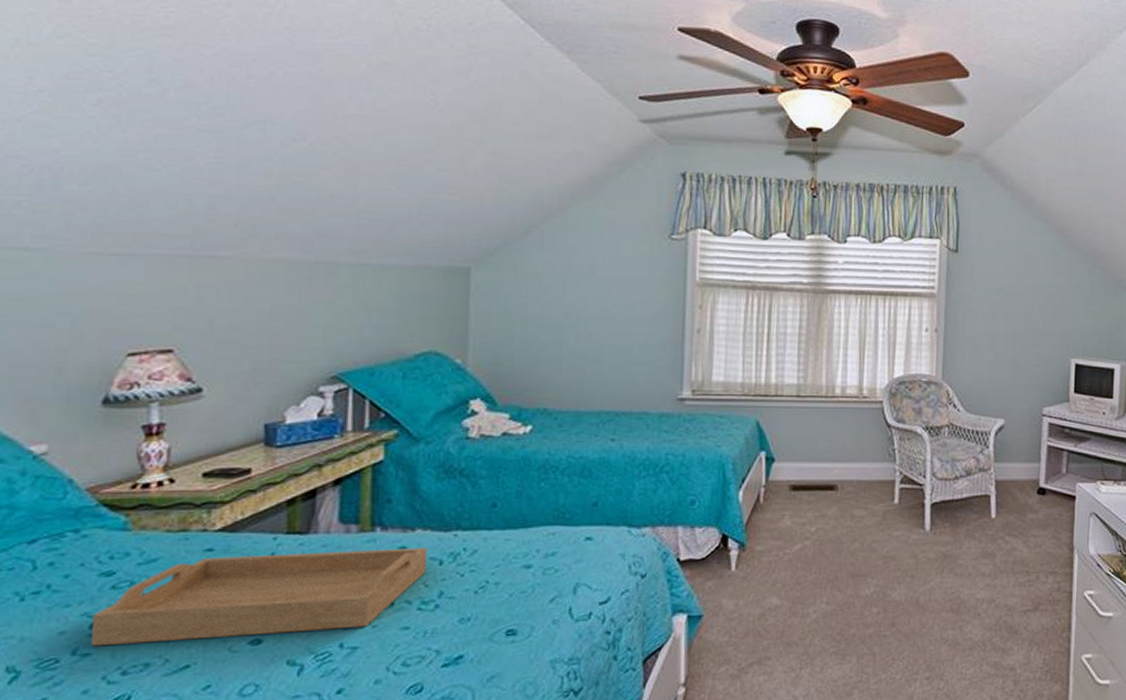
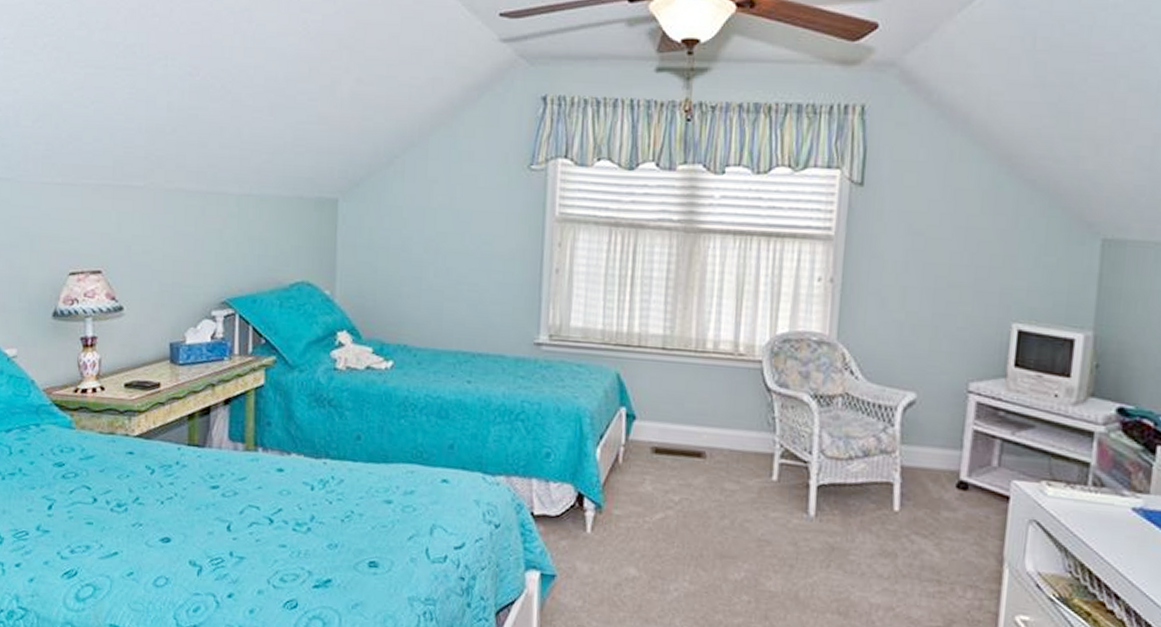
serving tray: present [91,548,427,647] -> none [50,459,300,540]

